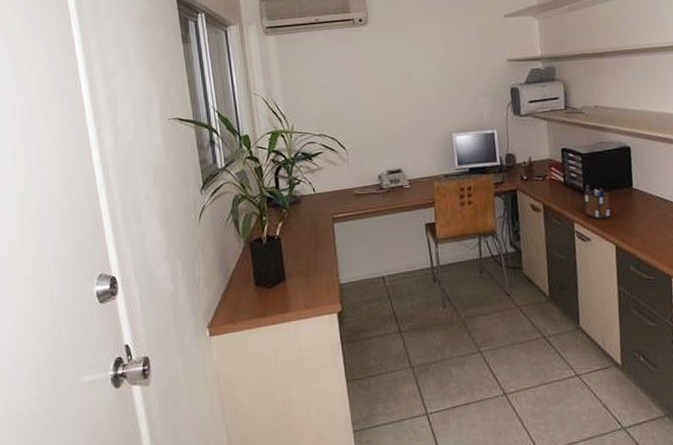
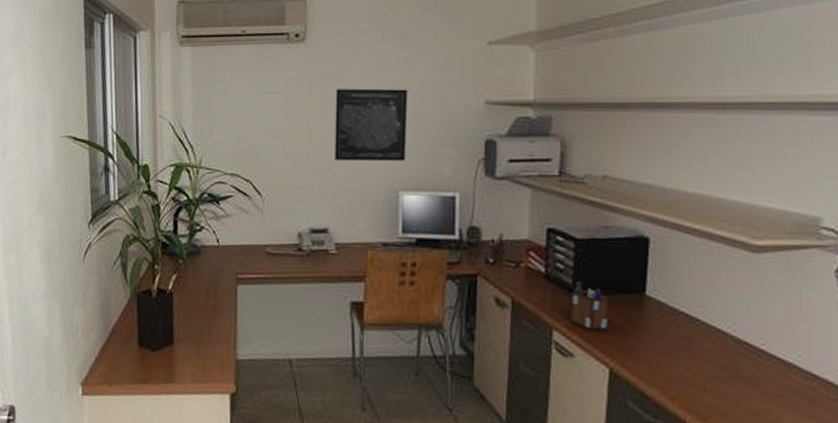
wall art: none [395,55,455,116] -> present [335,88,408,161]

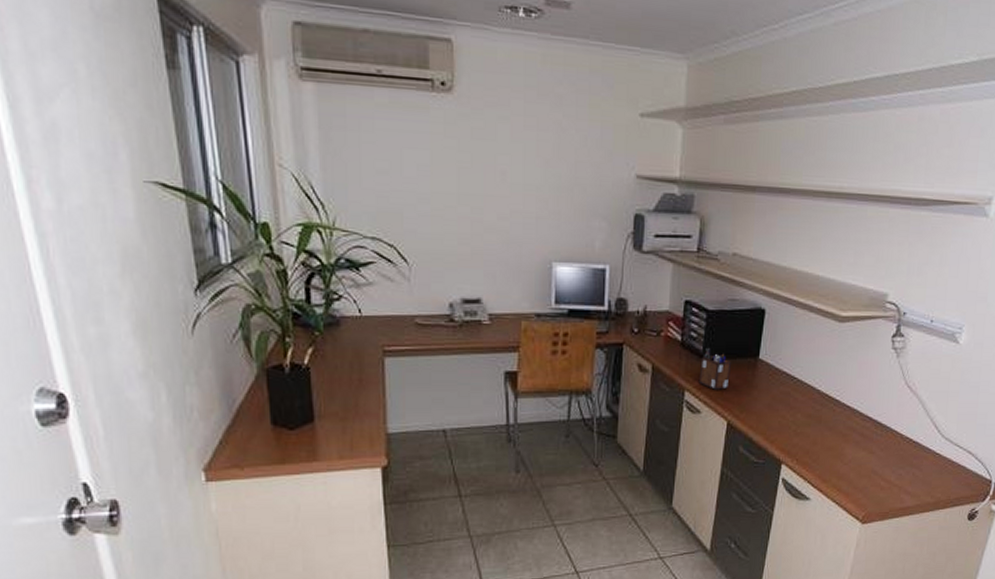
wall art: present [335,88,408,161] -> none [487,149,562,232]

